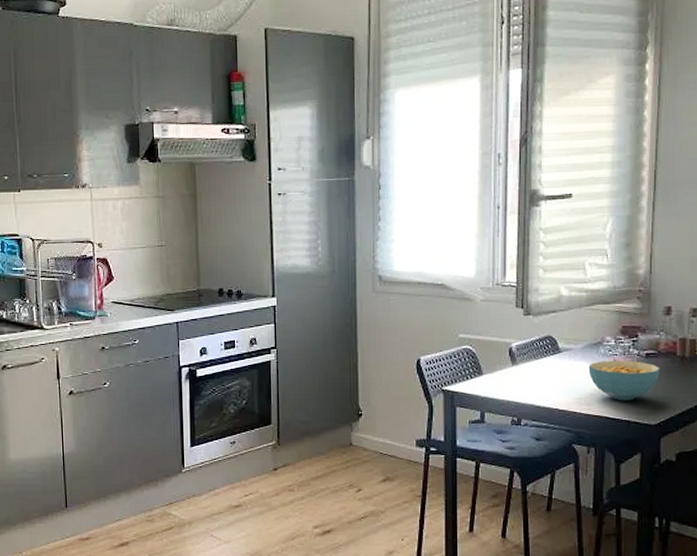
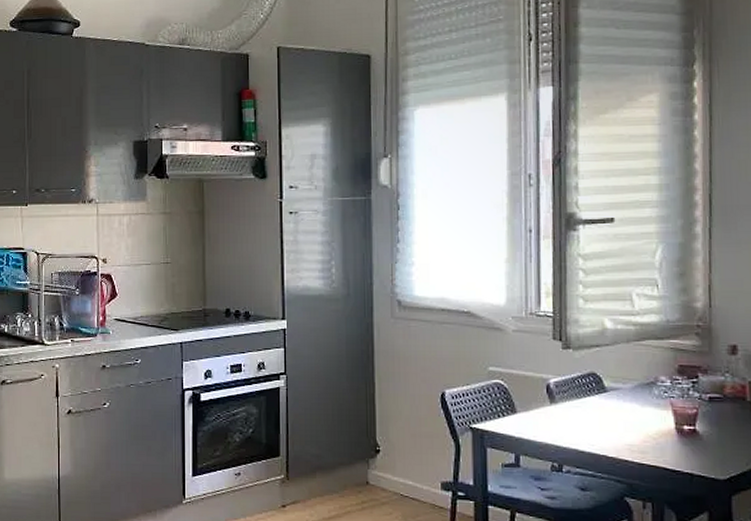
cereal bowl: present [588,360,660,401] -> none [640,403,728,450]

